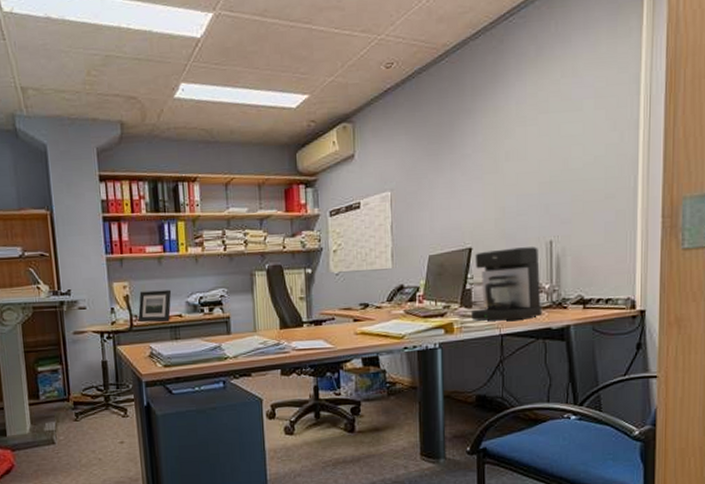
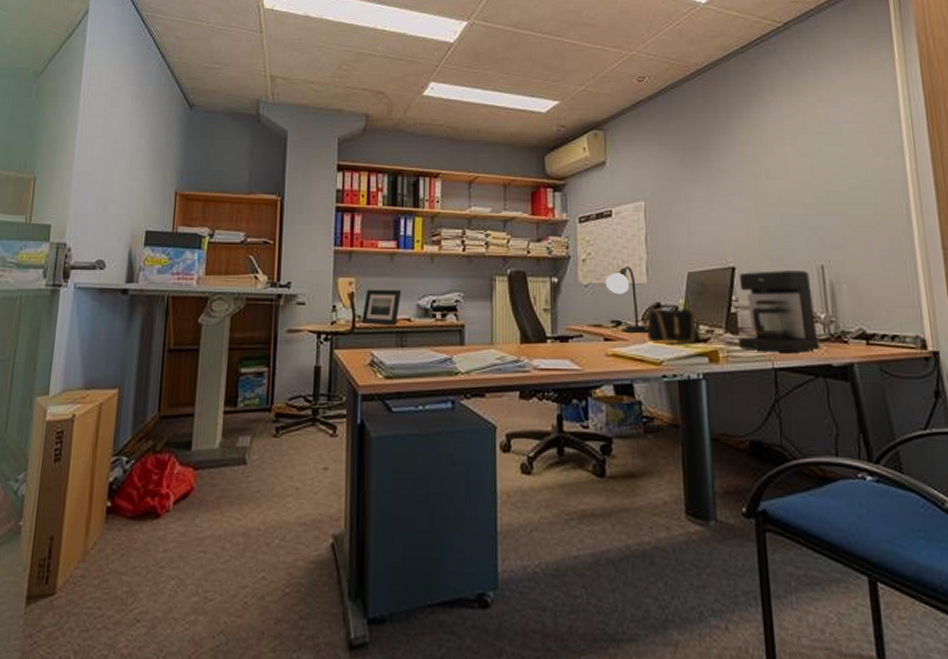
desk lamp: none [354,253,391,313] -> present [605,266,647,333]
handbag: none [387,287,439,320] -> present [642,307,702,344]

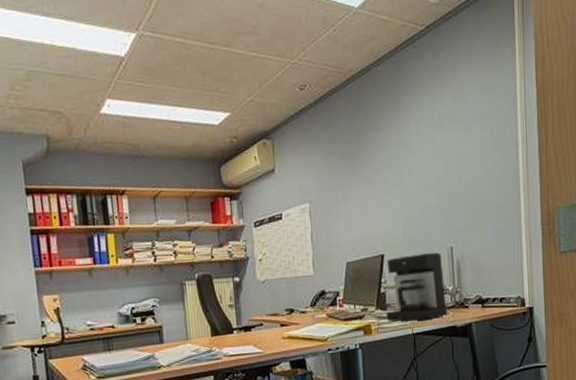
picture frame: present [361,289,402,325] -> none [69,301,103,335]
desk lamp: present [605,266,647,333] -> none [279,261,315,318]
handbag: present [642,307,702,344] -> none [311,291,358,323]

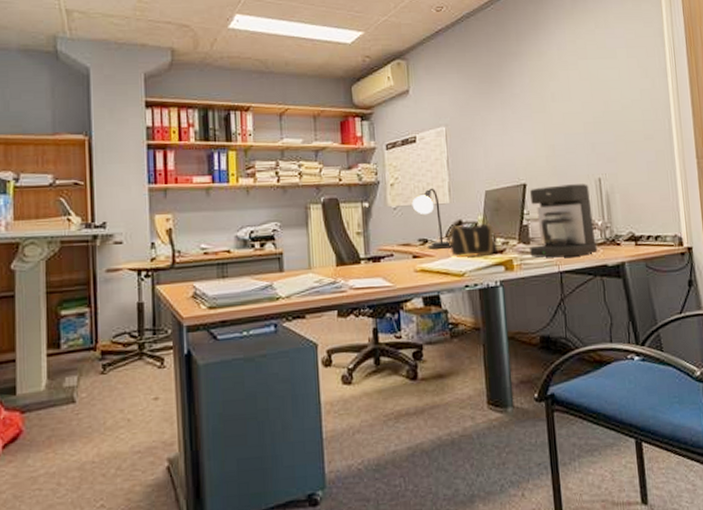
desk lamp: none [279,261,315,318] -> present [412,188,451,249]
handbag: none [311,291,358,323] -> present [446,222,498,256]

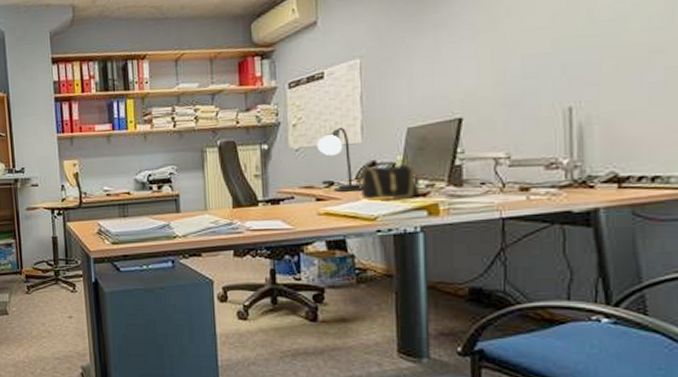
coffee maker: present [529,184,598,258] -> none [462,115,559,203]

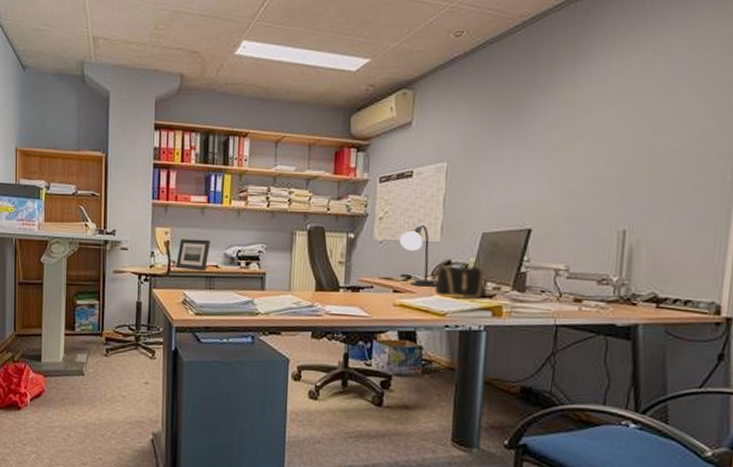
picture frame: none [87,167,120,200] -> present [175,239,211,270]

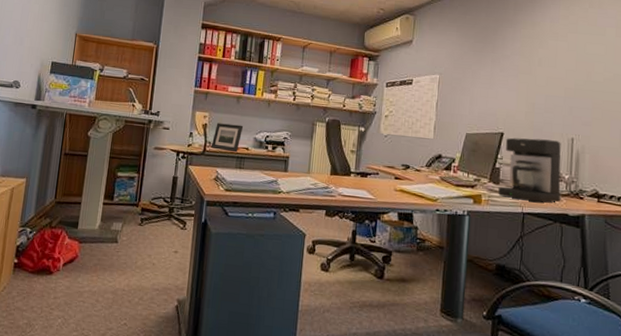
desk lamp: present [399,224,435,287] -> none [400,124,429,176]
handbag: present [431,265,489,299] -> none [426,158,471,188]
coffee maker: none [523,233,609,312] -> present [498,137,562,203]

